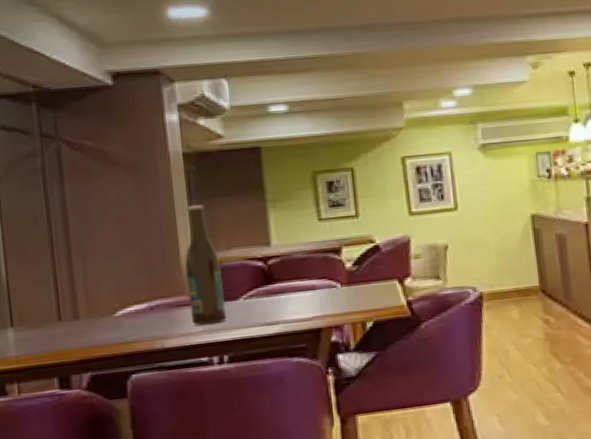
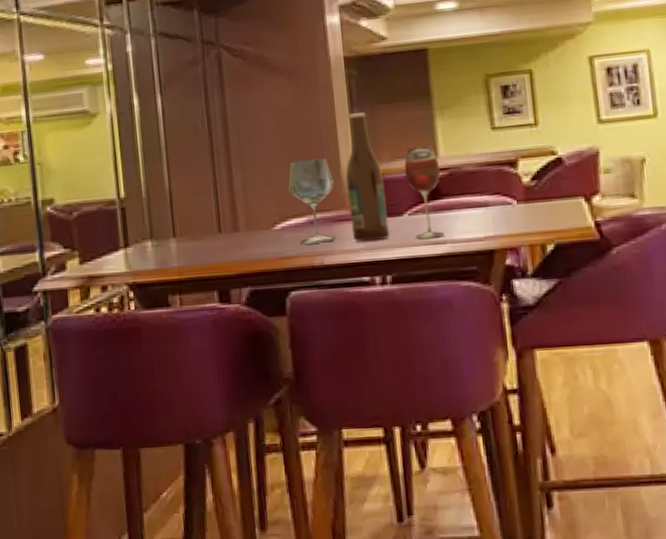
wine glass: none [128,247,176,330] -> present [288,158,336,245]
wineglass: none [239,235,277,321] -> present [404,146,444,239]

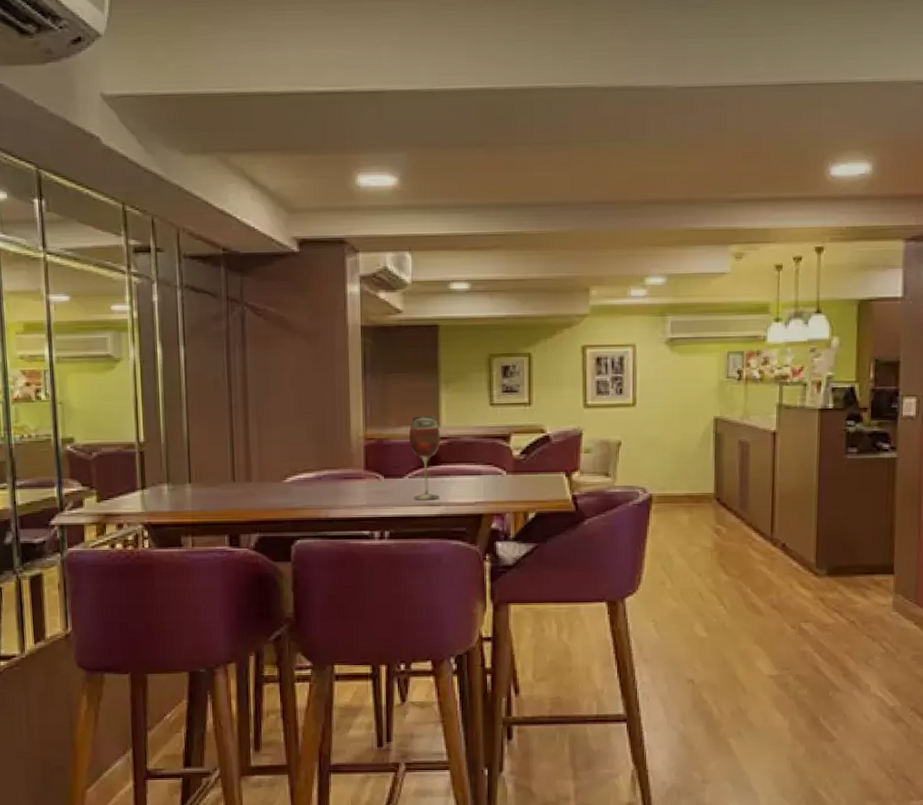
wine glass: present [288,158,336,245] -> none [300,419,344,498]
beer bottle: present [346,112,390,243] -> none [355,380,391,499]

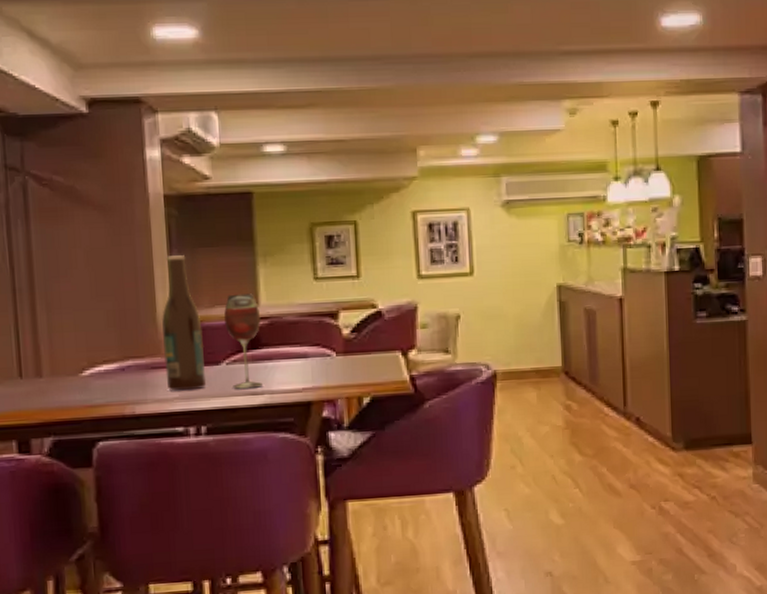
beer bottle: none [355,380,391,499] -> present [162,255,207,391]

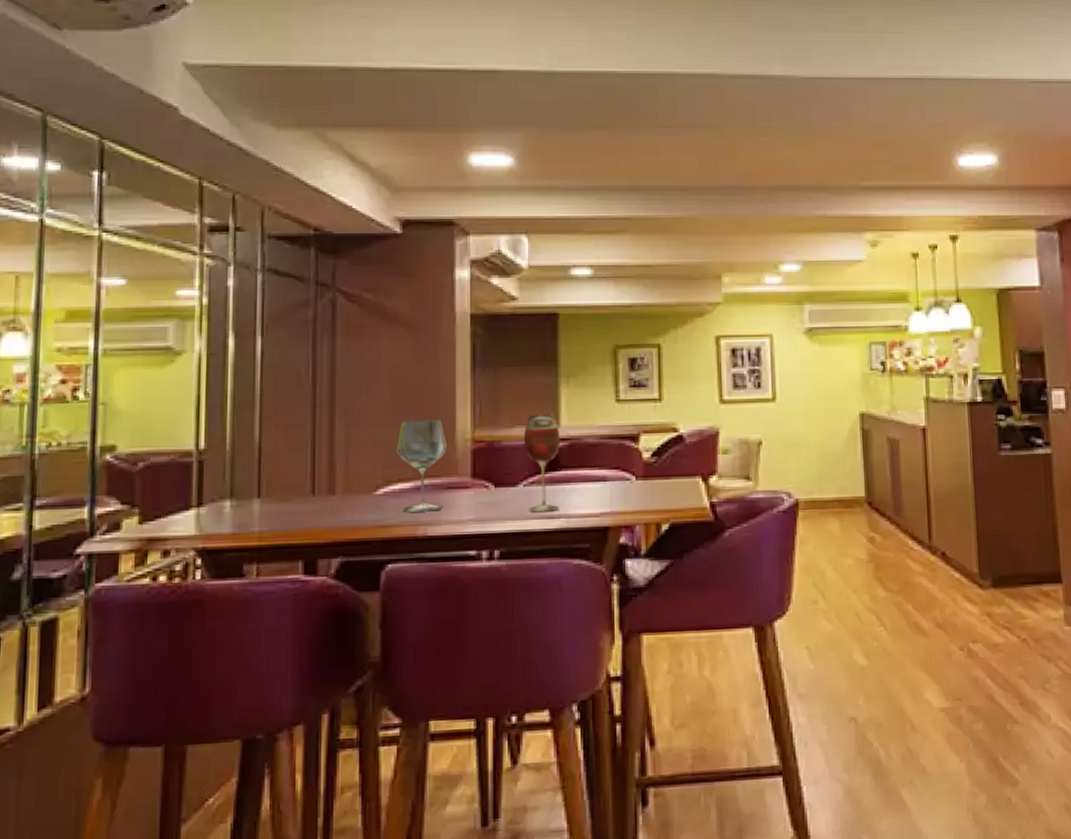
wine glass: none [98,301,150,392] -> present [396,420,448,512]
beer bottle: present [162,255,207,391] -> none [460,374,502,513]

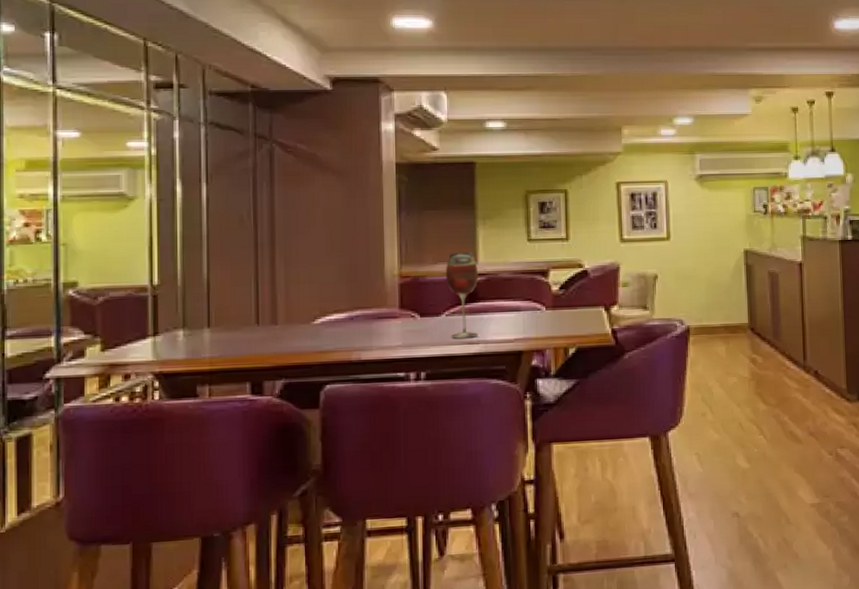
wine glass: present [396,420,448,512] -> none [331,257,378,340]

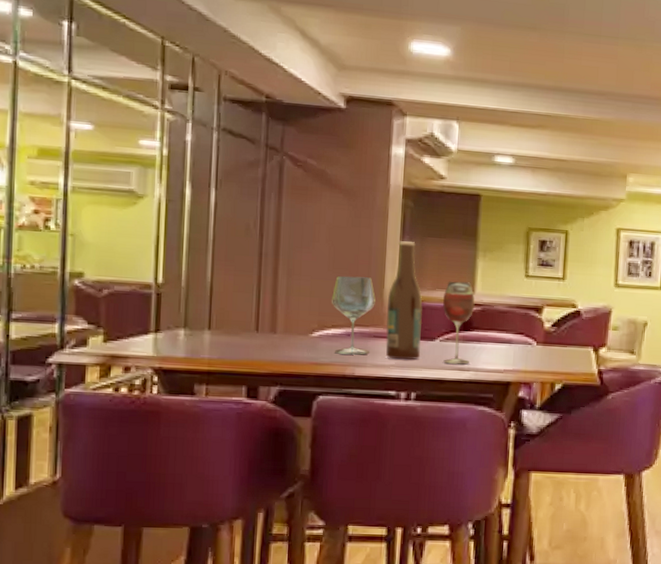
wine glass: none [331,257,378,340] -> present [331,275,376,355]
beer bottle: none [389,217,427,340] -> present [385,241,423,360]

